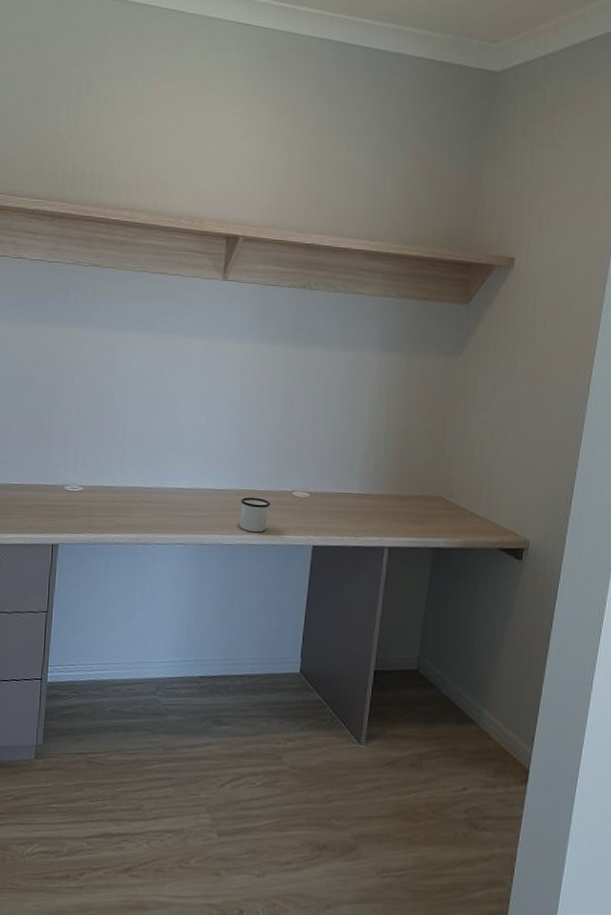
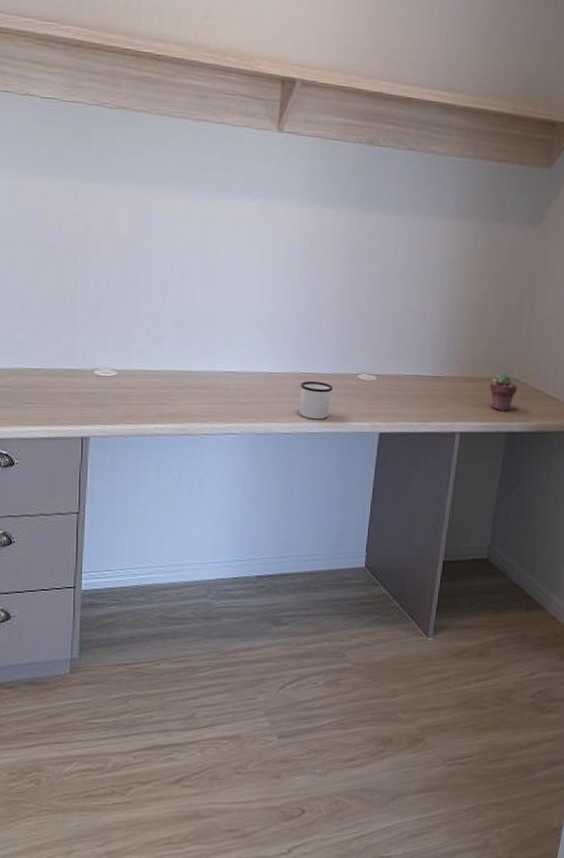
potted succulent: none [416,491,443,528] -> present [490,373,518,412]

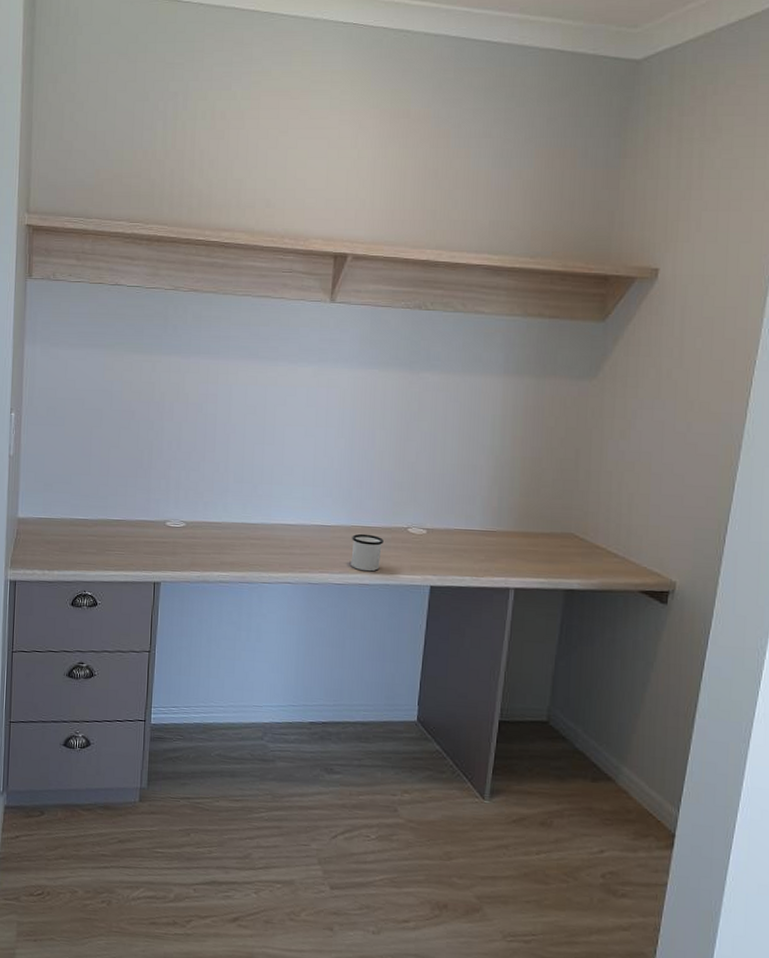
potted succulent: present [490,373,518,412] -> none [545,528,576,568]

